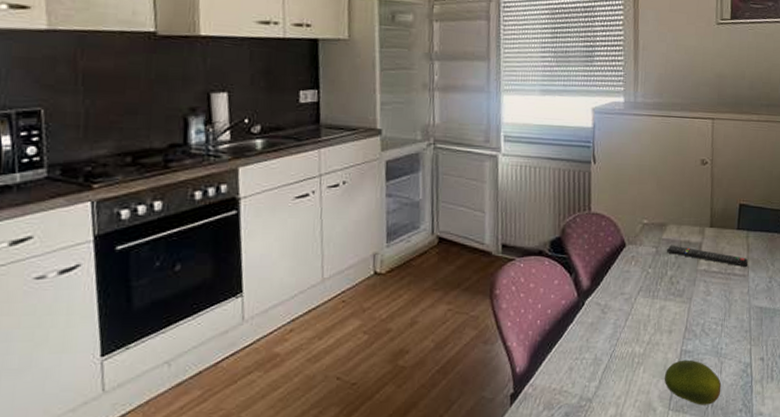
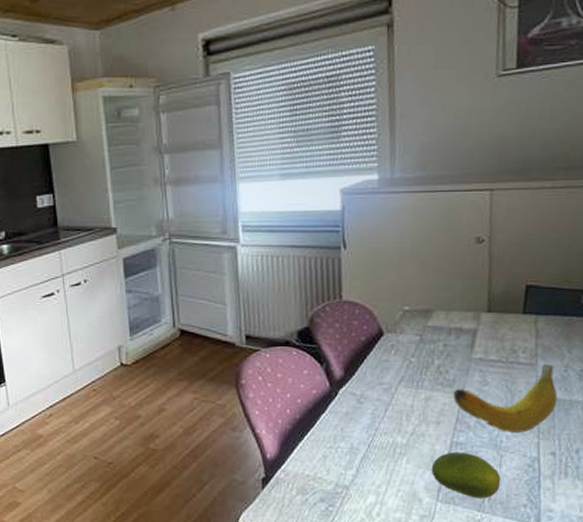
remote control: present [666,245,749,268] -> none [432,332,537,356]
fruit: none [682,275,765,340] -> present [453,364,558,432]

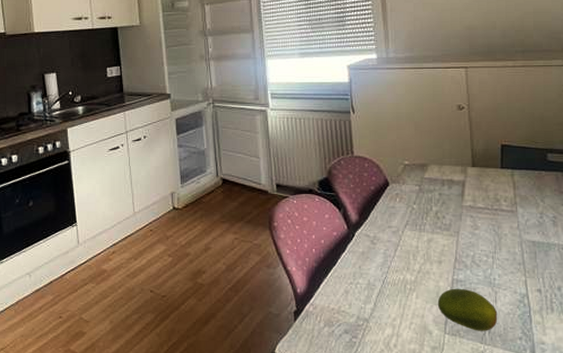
fruit: present [453,364,558,432] -> none [450,211,538,271]

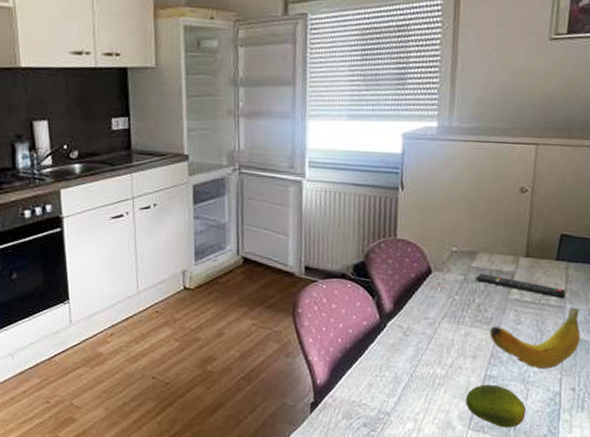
remote control: none [429,183,516,204] -> present [475,273,566,299]
fruit: none [450,211,538,271] -> present [489,307,581,369]

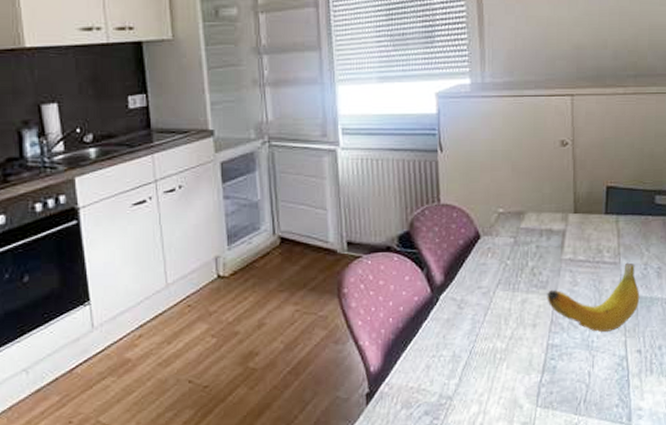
fruit: present [465,384,526,428] -> none [530,354,594,401]
remote control: present [475,273,566,299] -> none [525,234,620,255]

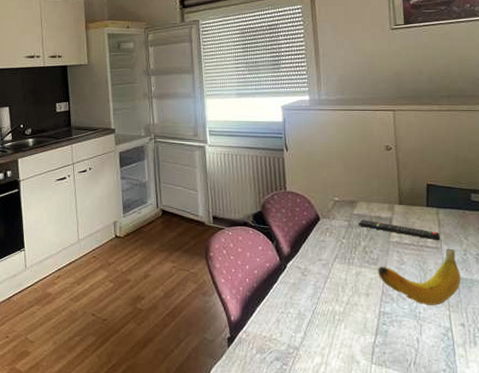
remote control: none [525,234,620,255] -> present [358,219,441,241]

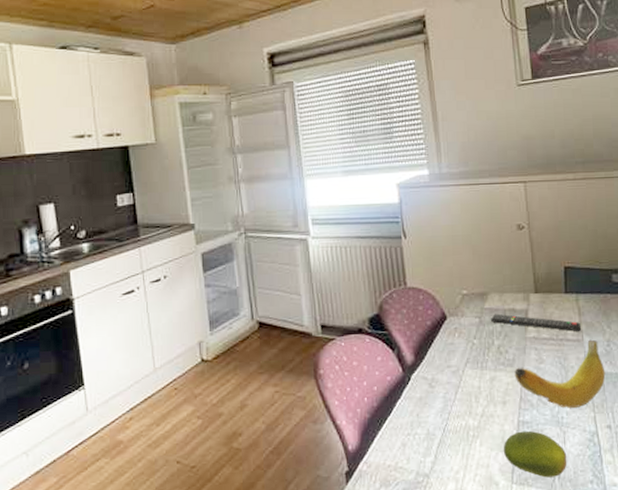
fruit: none [365,320,423,363] -> present [503,430,567,478]

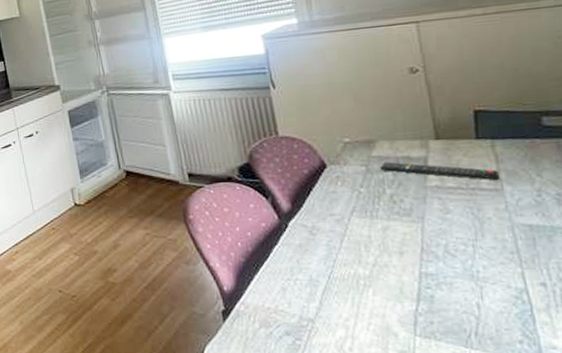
fruit: present [503,430,567,478] -> none [401,283,487,333]
fruit: present [514,339,606,408] -> none [412,189,536,262]

